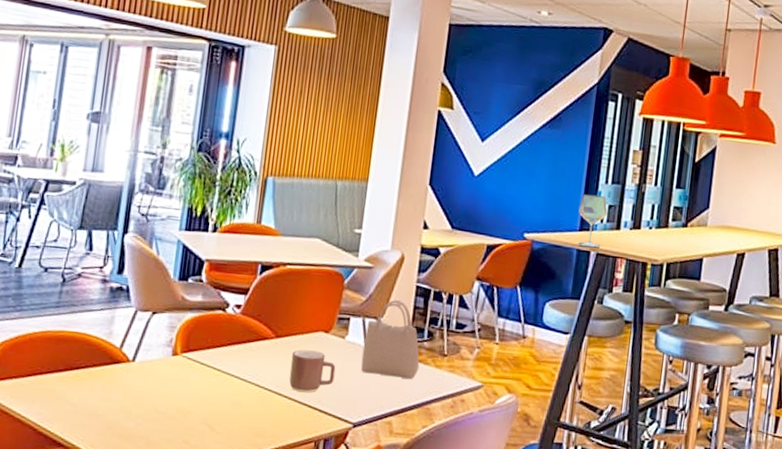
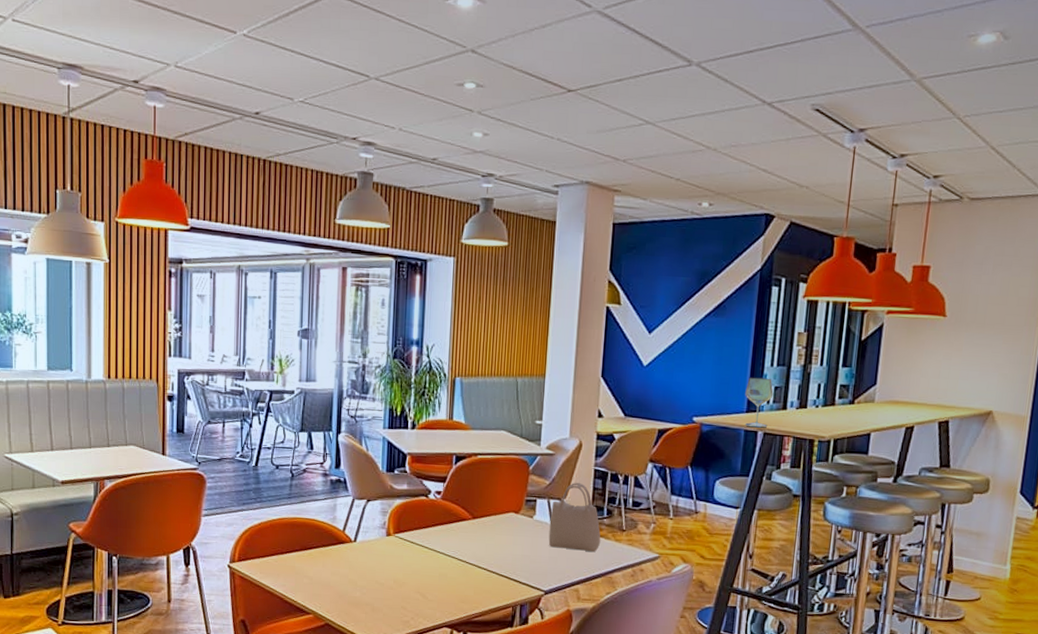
mug: present [289,349,336,393] -> none [486,528,527,566]

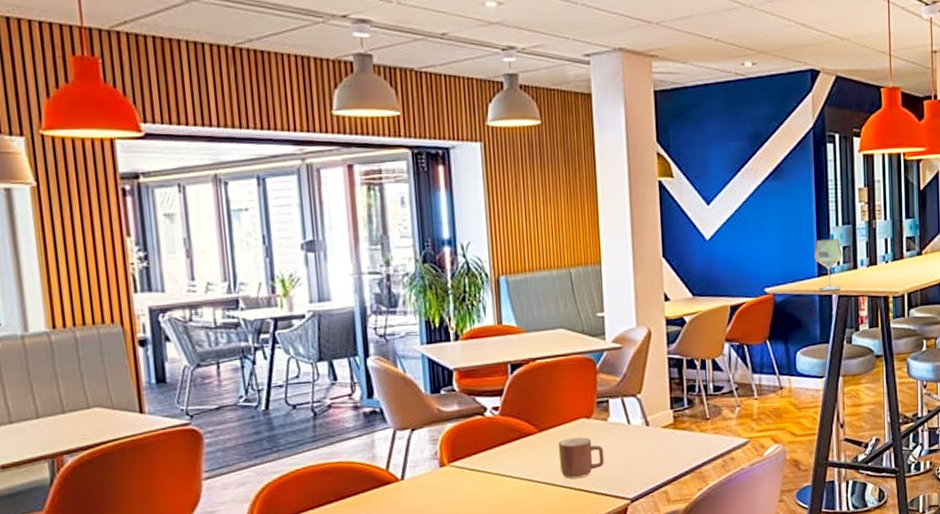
mug: none [486,528,527,566] -> present [558,437,605,479]
handbag: present [548,482,601,552] -> none [626,374,685,450]

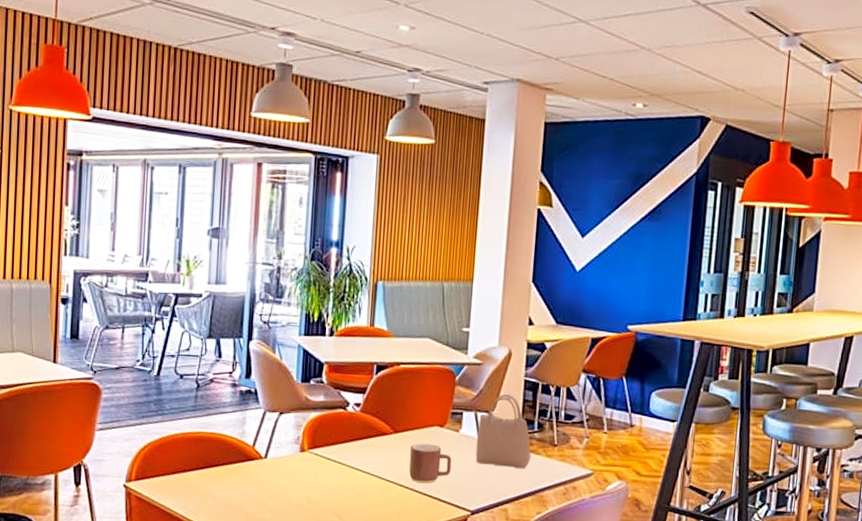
handbag: none [626,374,685,450] -> present [475,393,532,468]
wine glass: present [814,238,843,292] -> none [681,284,711,337]

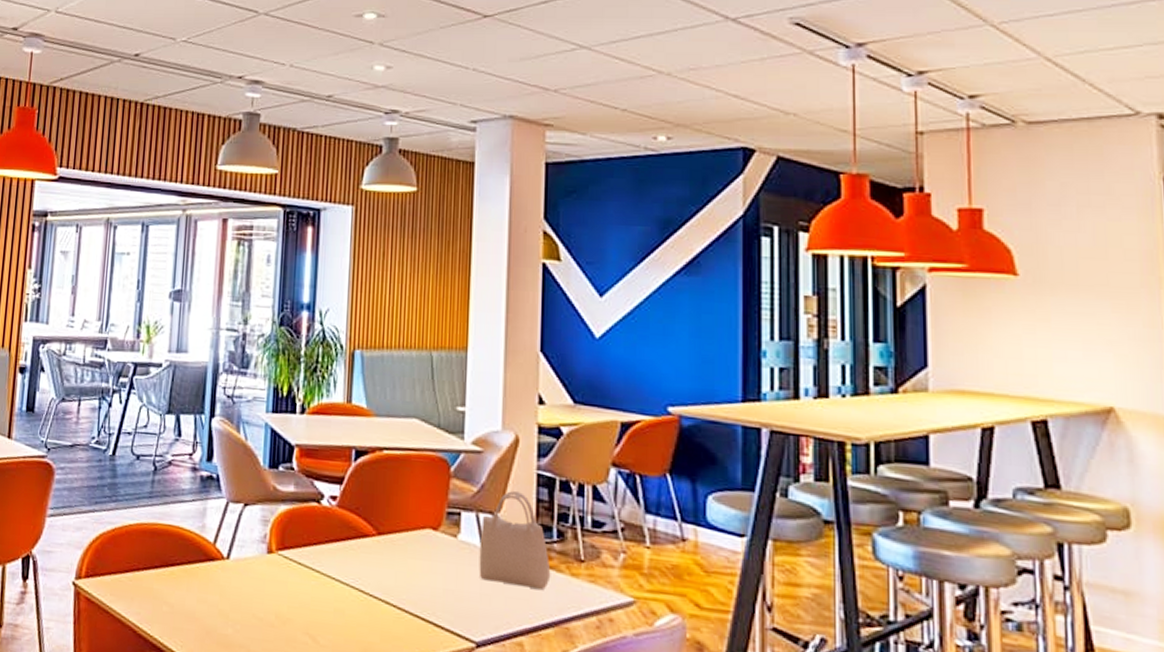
mug: present [408,443,452,484] -> none [396,549,449,603]

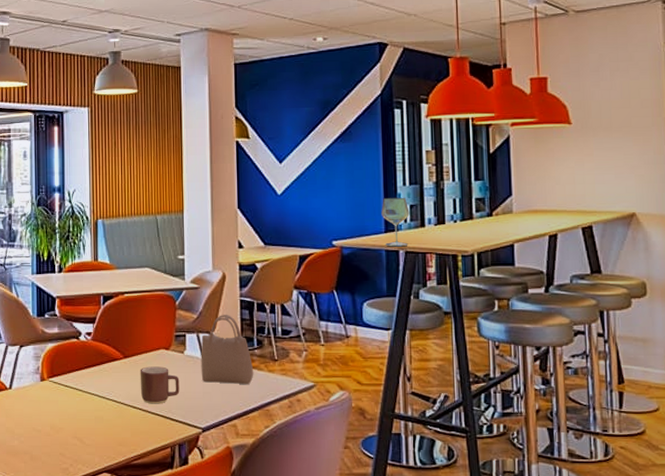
mug: none [396,549,449,603] -> present [140,366,180,404]
wine glass: none [738,354,778,424] -> present [381,197,410,247]

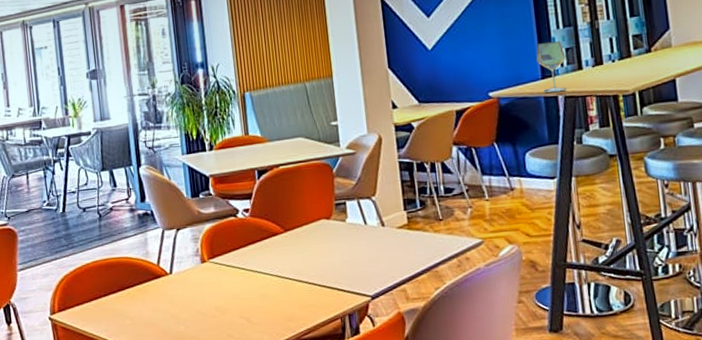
mug: present [140,366,180,404] -> none [302,237,345,276]
handbag: present [201,314,254,384] -> none [362,177,420,249]

